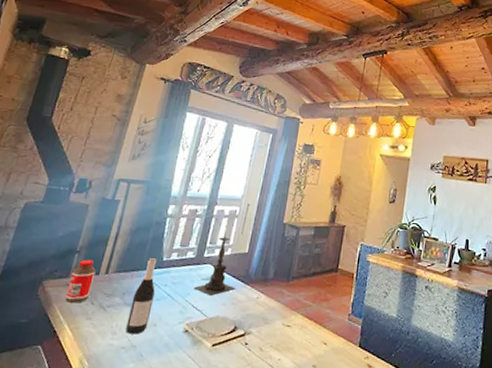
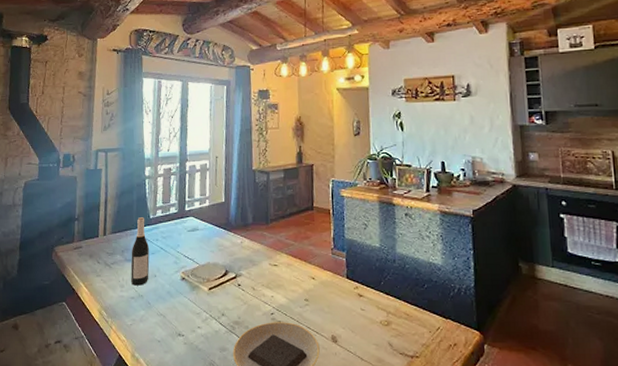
bottle: present [65,259,96,303] -> none [75,225,96,264]
candle holder: present [193,232,235,296] -> none [182,185,219,245]

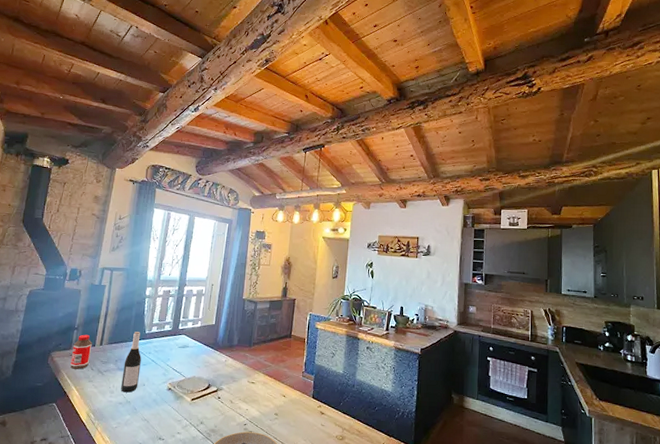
bottle: none [75,225,96,264] -> present [70,334,92,369]

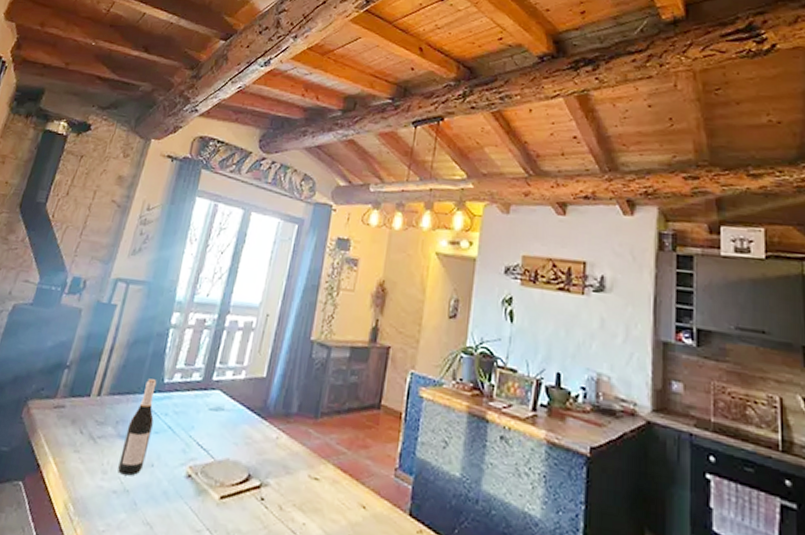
bottle: present [70,334,92,369] -> none [51,376,87,431]

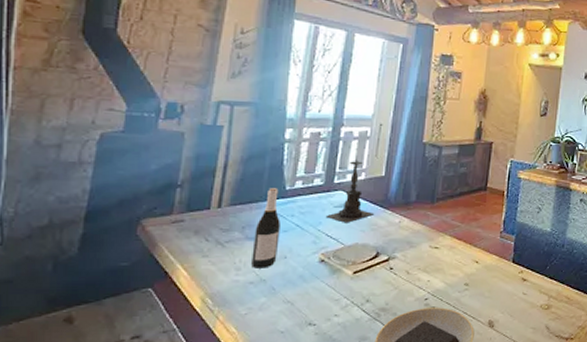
candle holder: none [199,349,250,432] -> present [325,155,373,223]

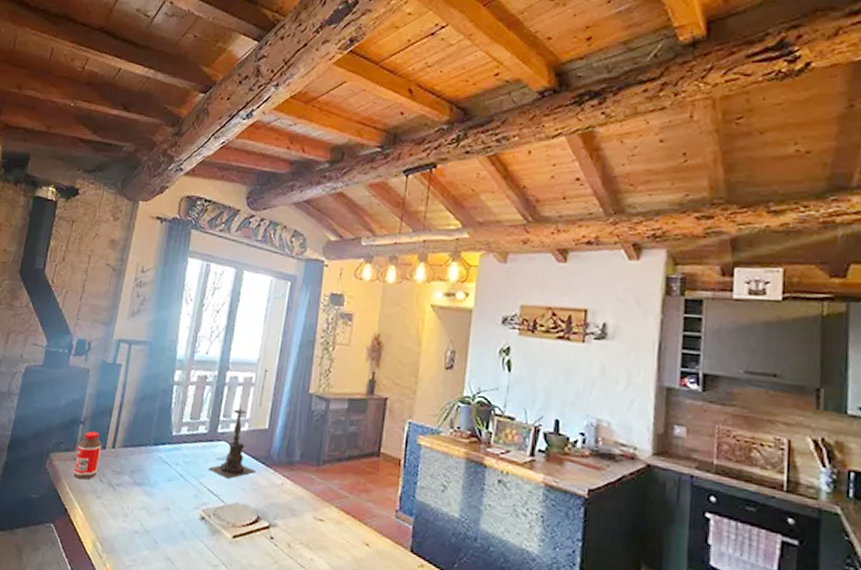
bottle: none [173,193,206,241] -> present [73,431,102,480]
wine bottle: present [250,188,280,268] -> none [136,432,166,519]

